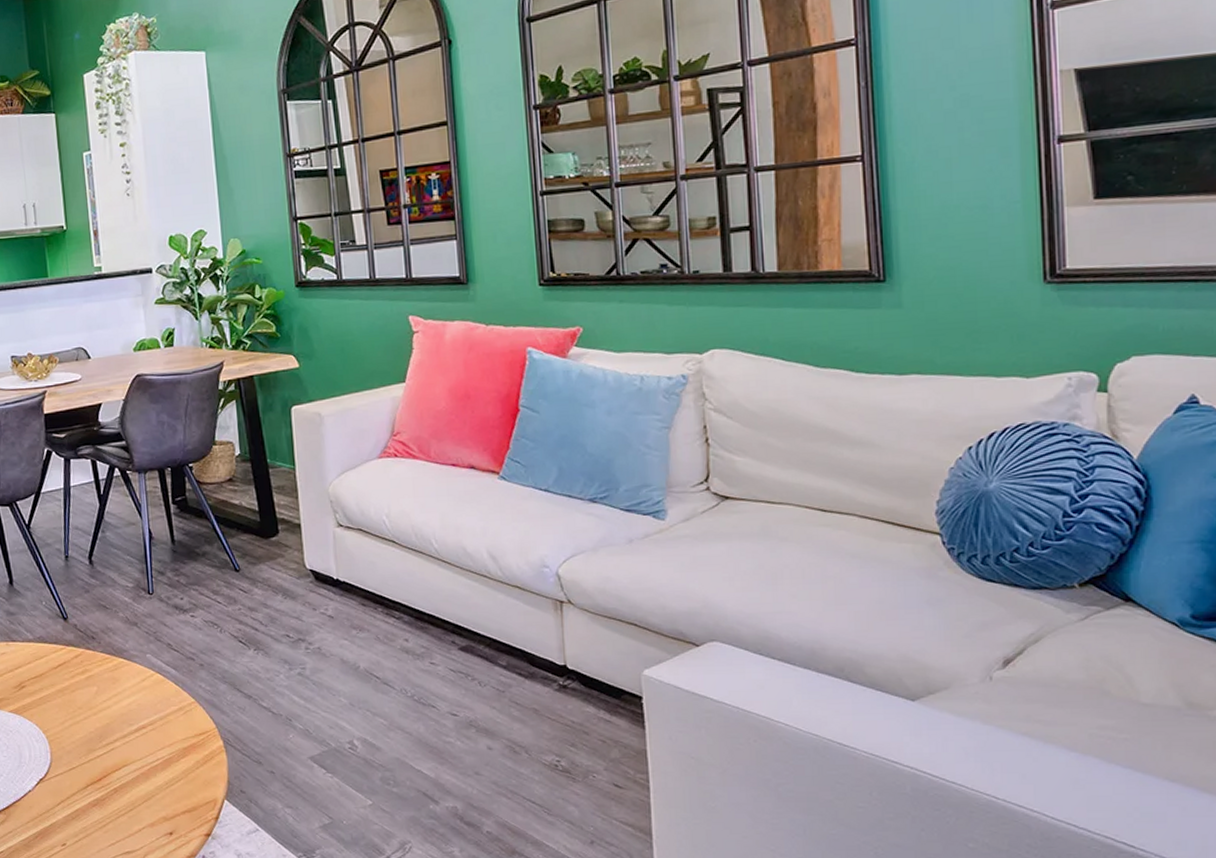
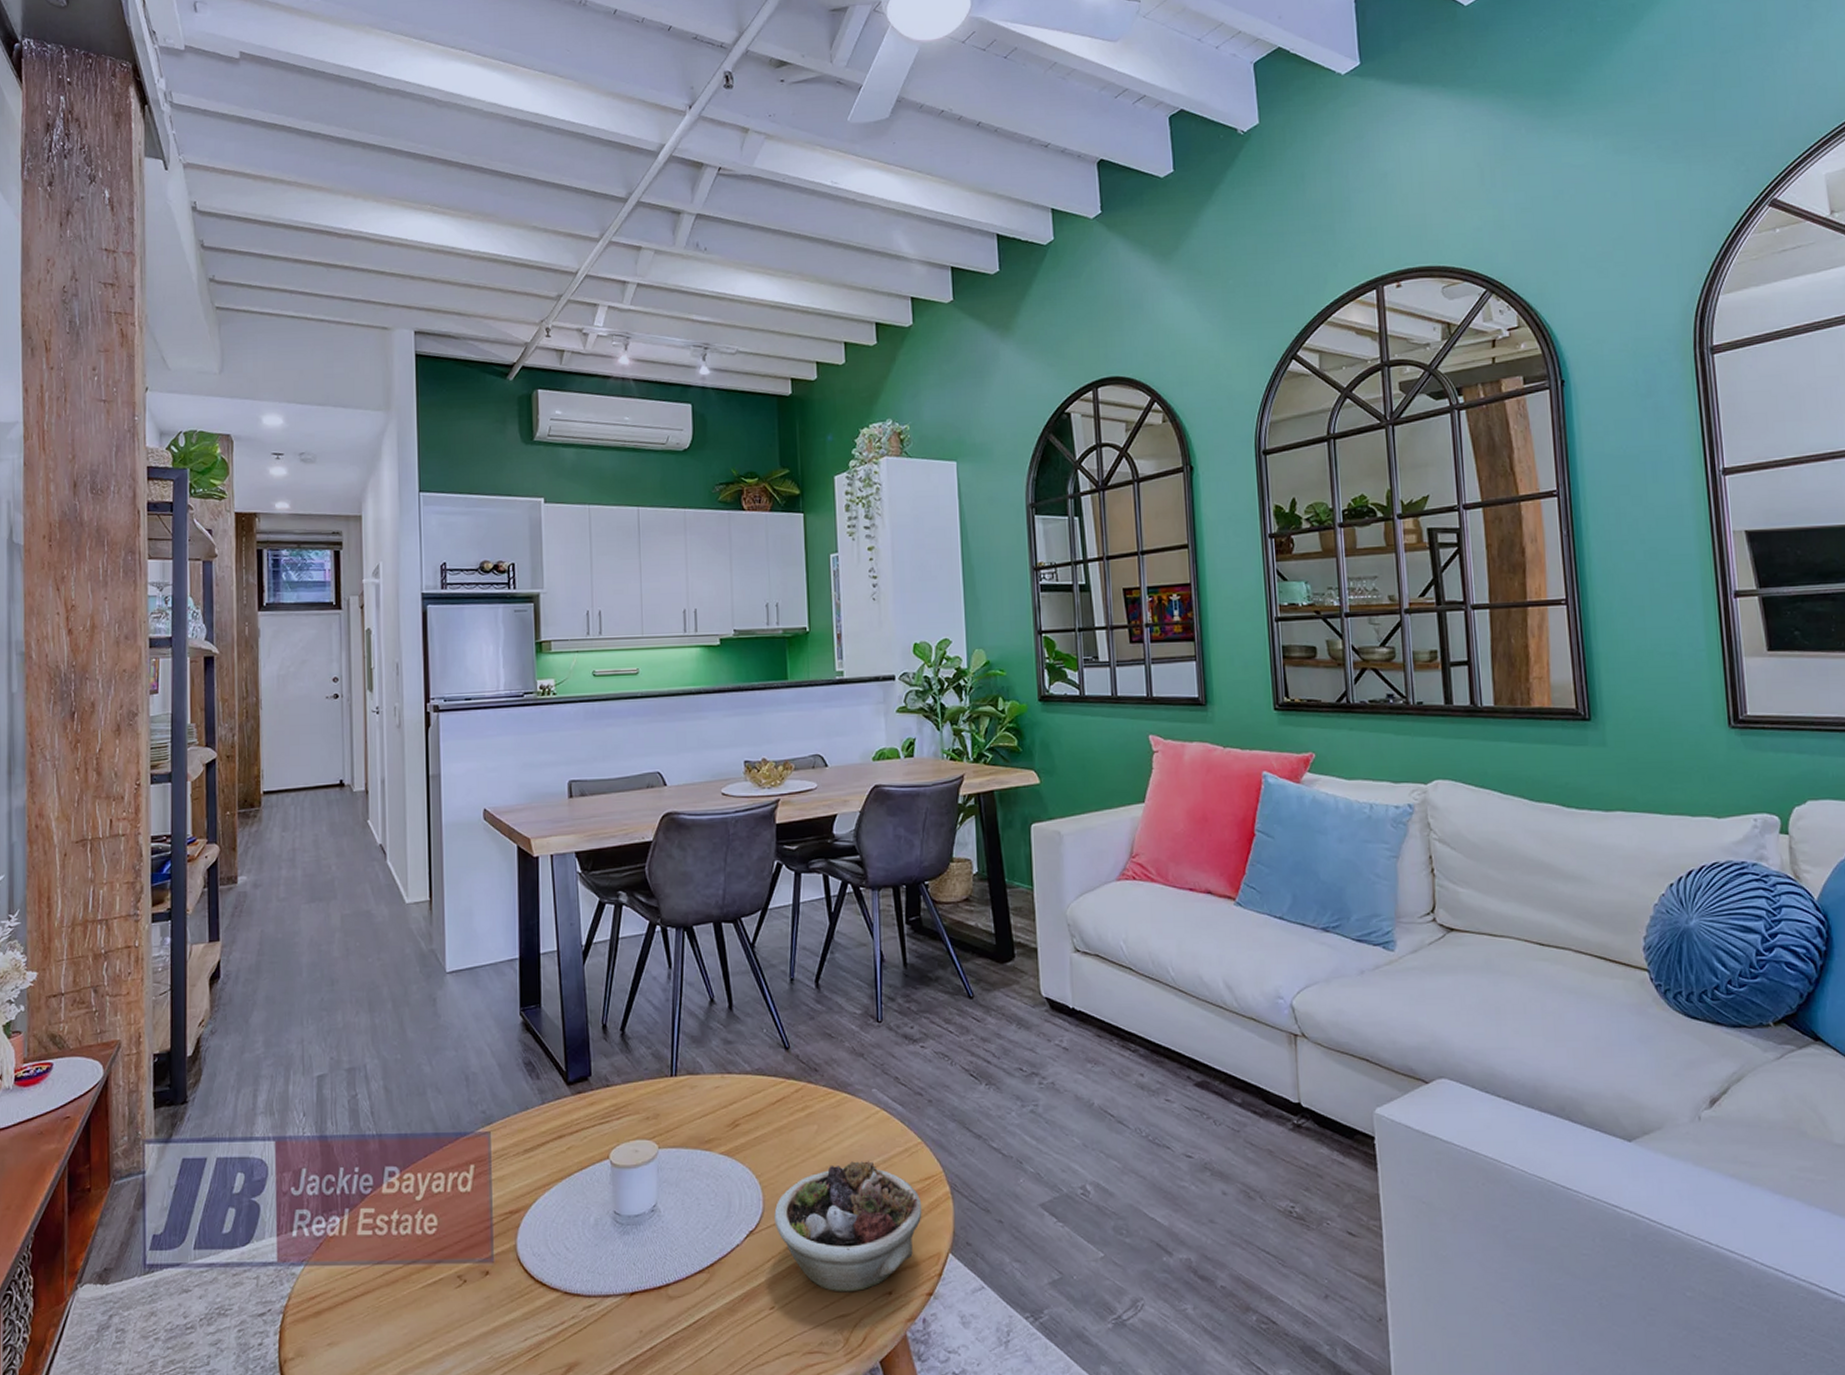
succulent planter: none [61,718,198,832] -> present [774,1161,922,1292]

